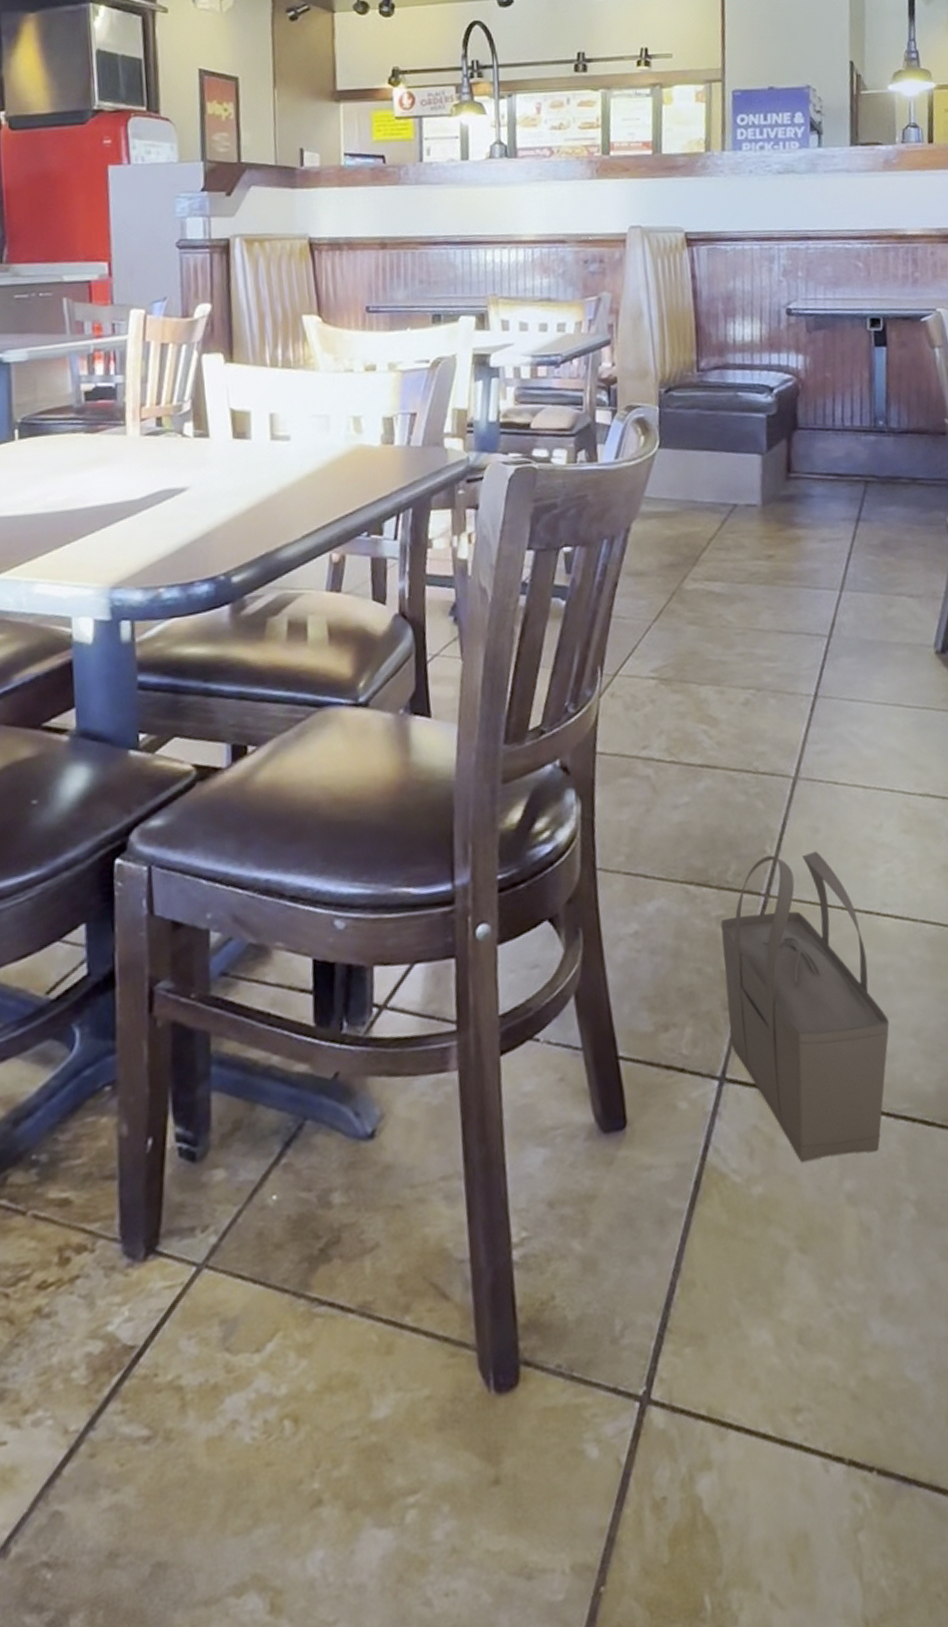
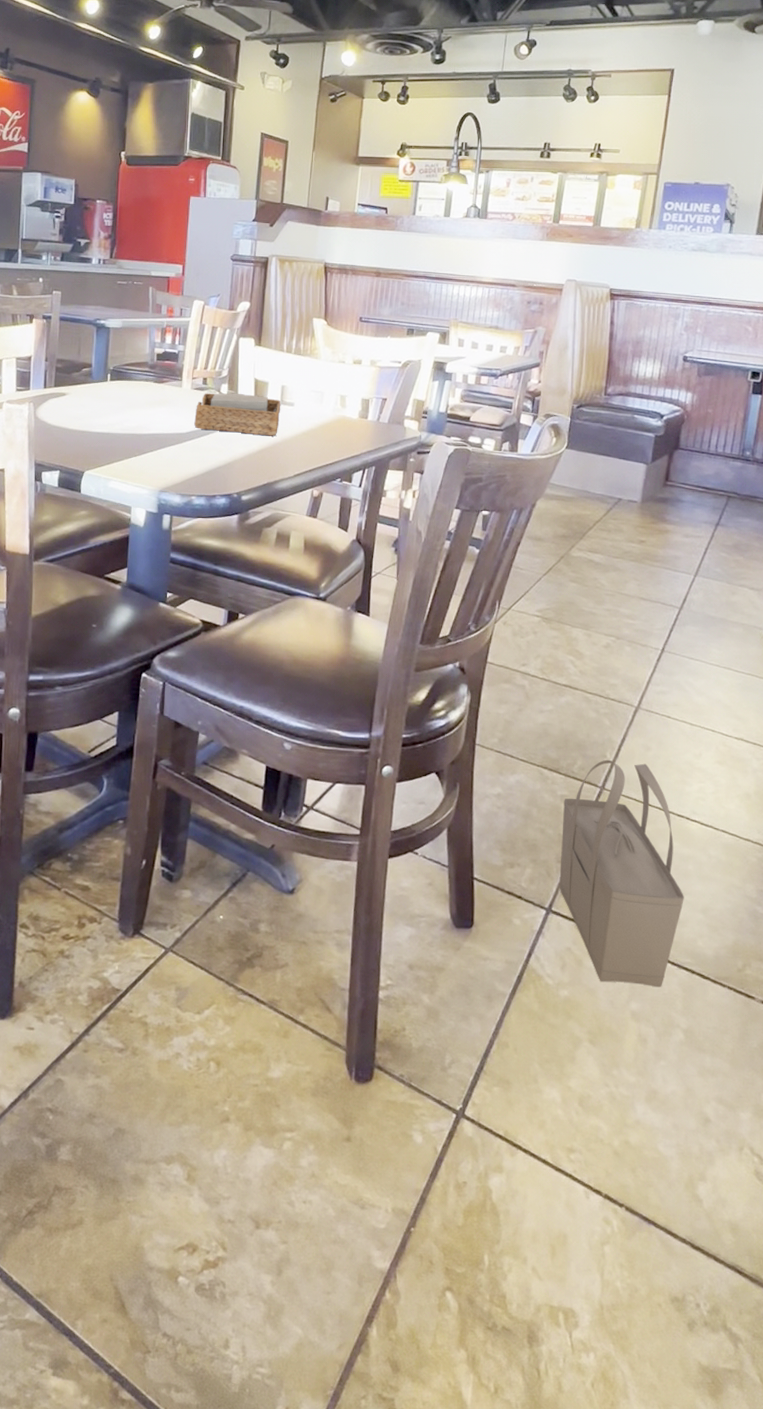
napkin holder: none [150,432,273,492] -> present [194,392,281,436]

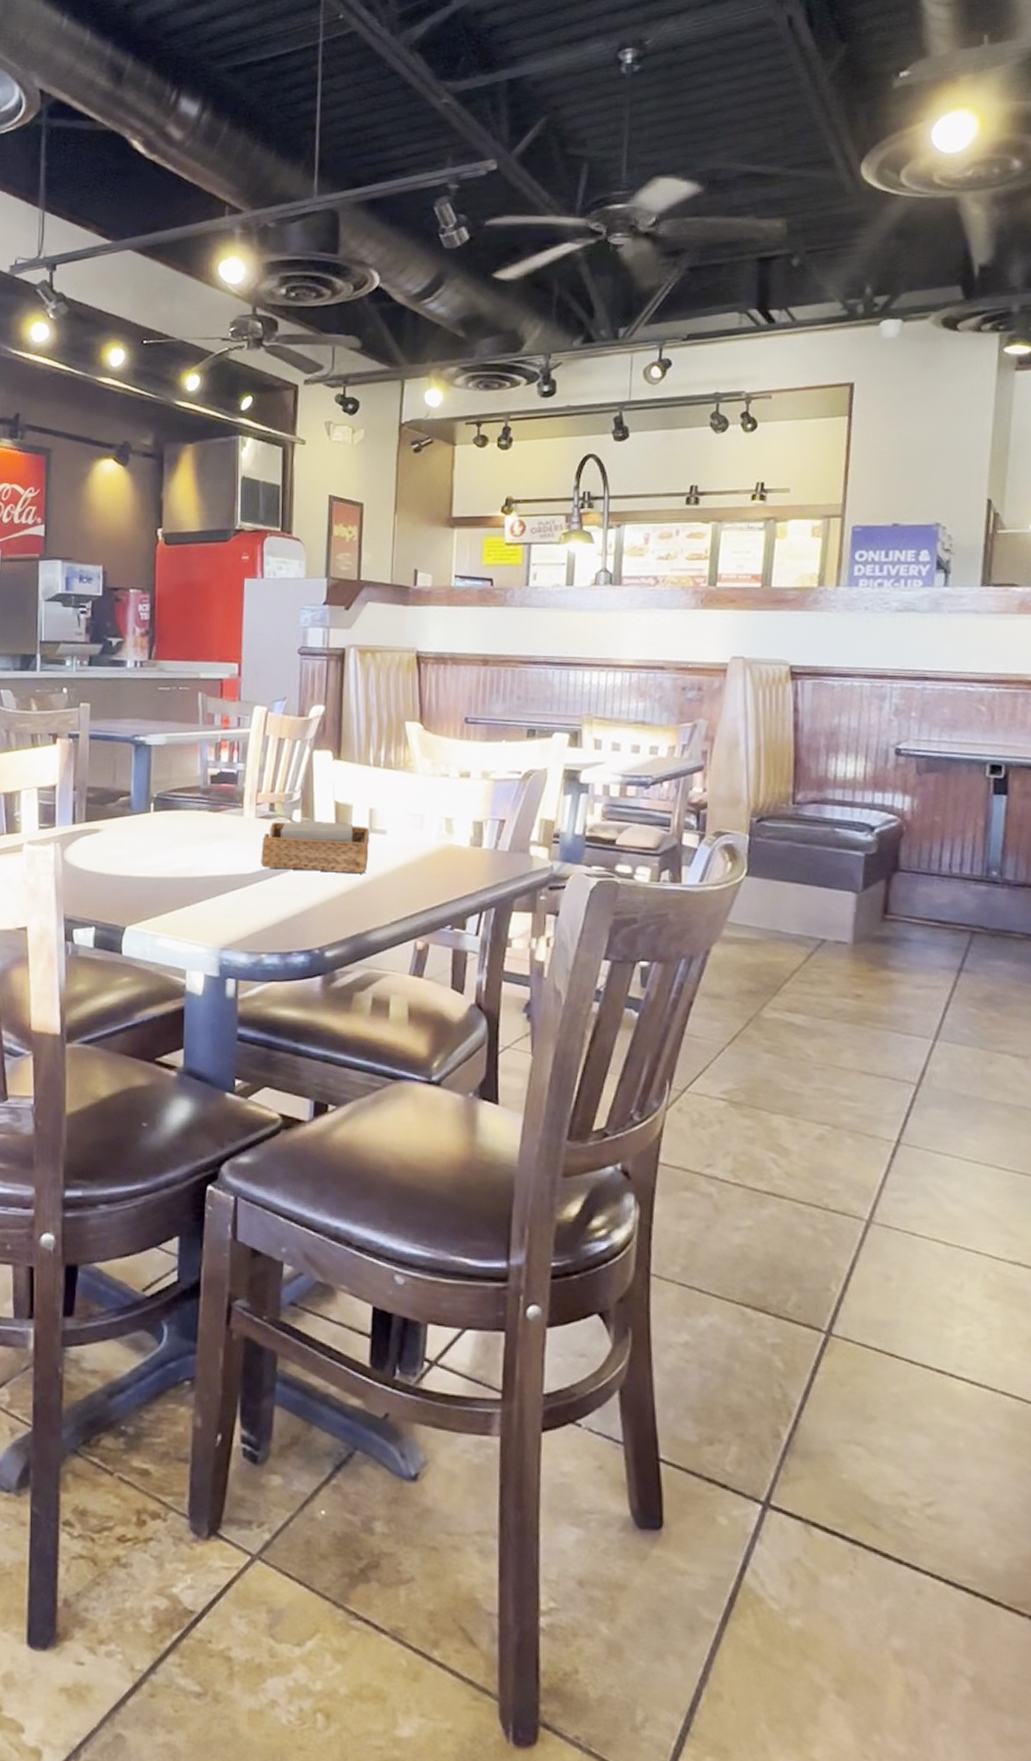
shopping bag: present [559,759,684,988] -> none [776,1293,956,1617]

